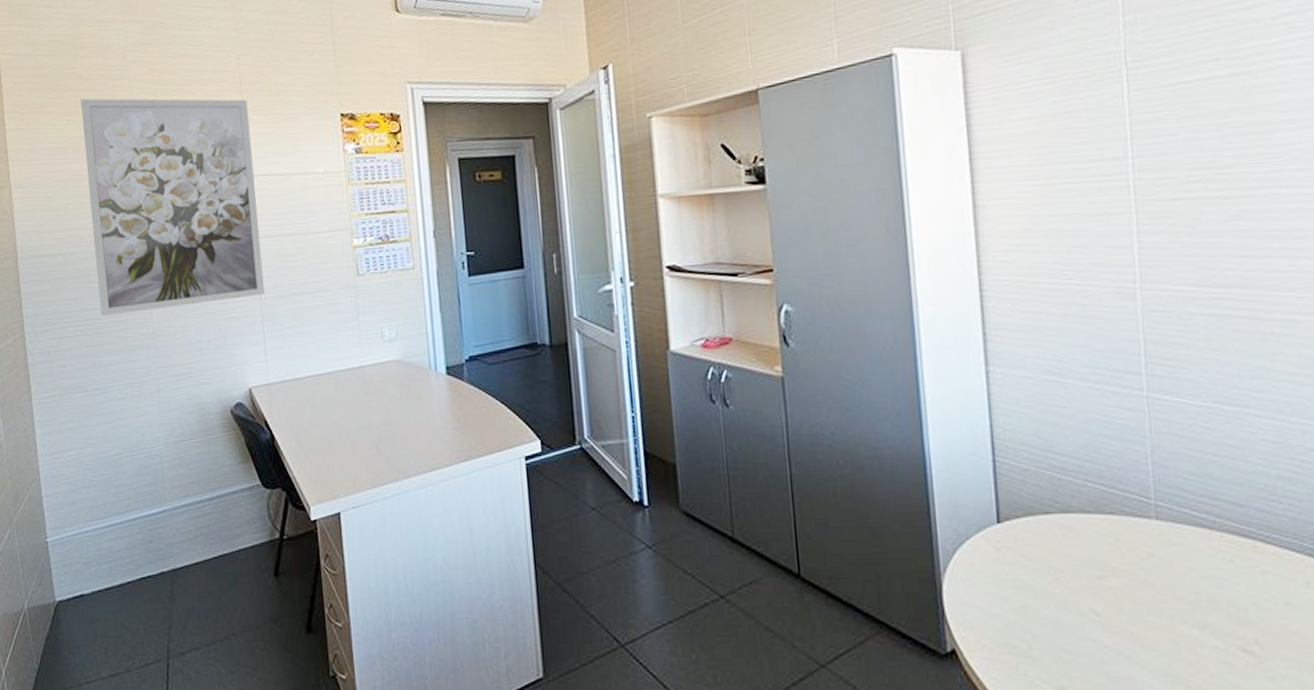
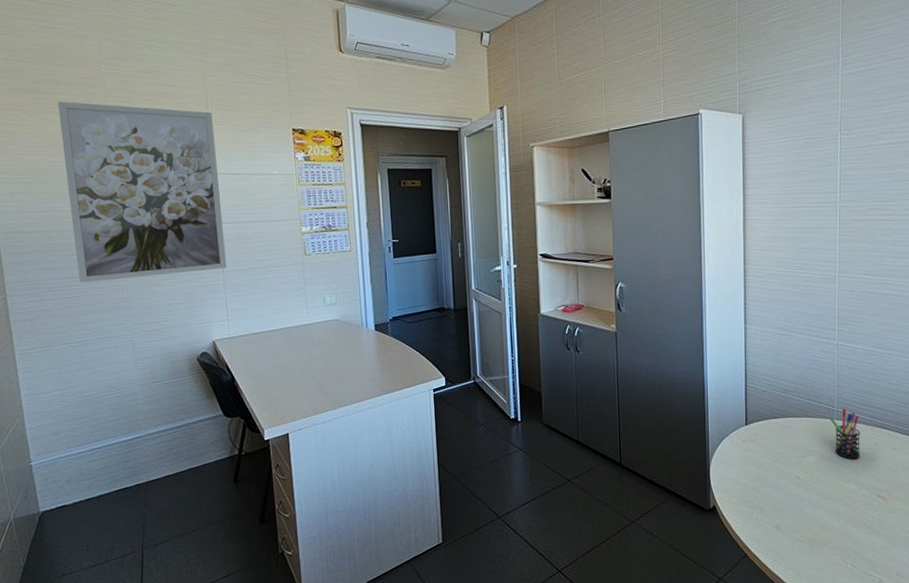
pen holder: none [1142,501,1204,586] -> present [829,408,860,460]

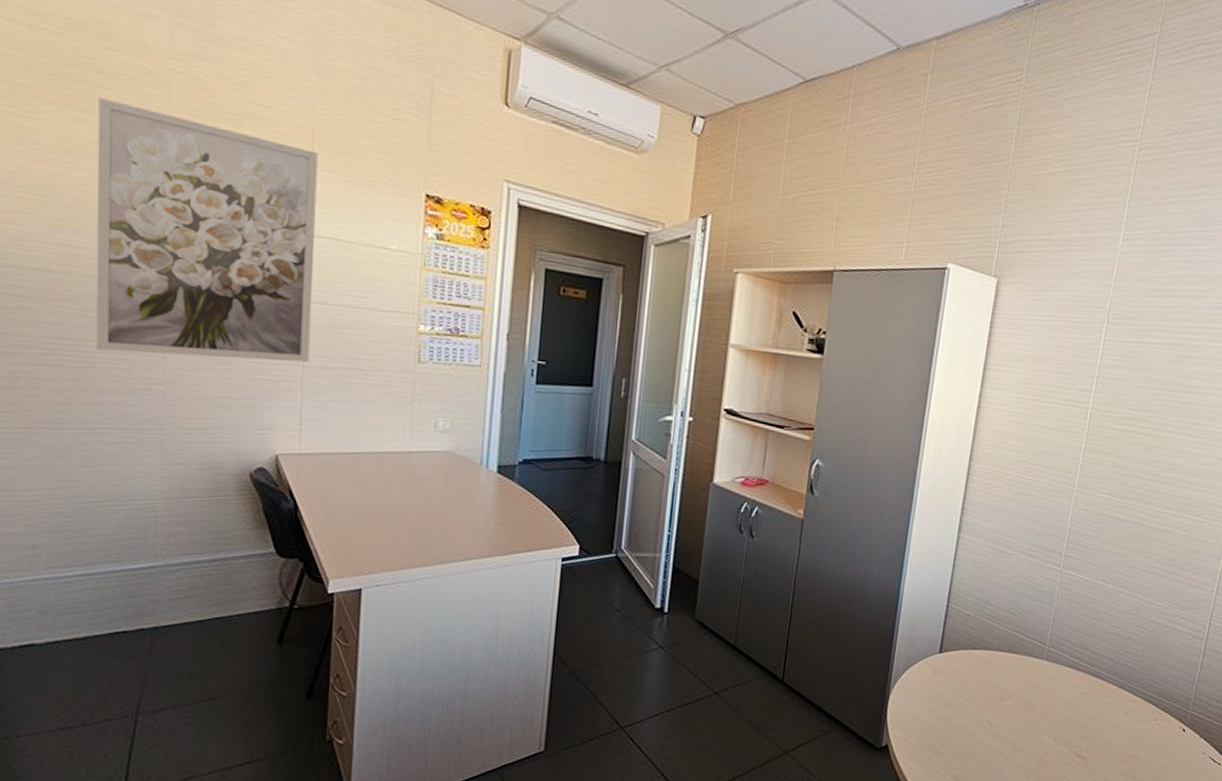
pen holder: present [829,408,860,460] -> none [1037,648,1072,709]

